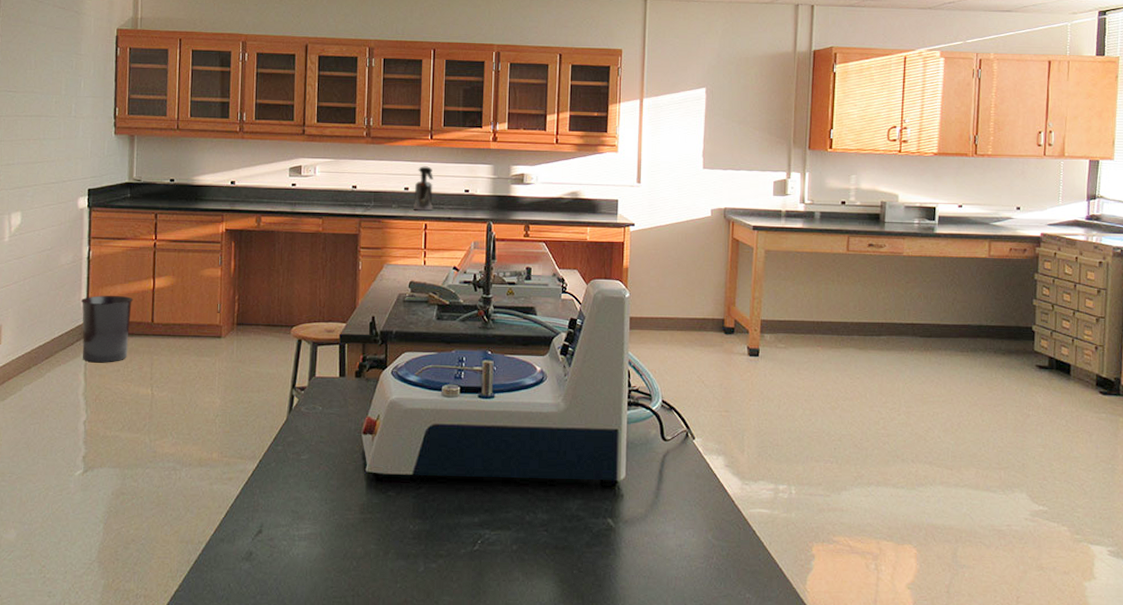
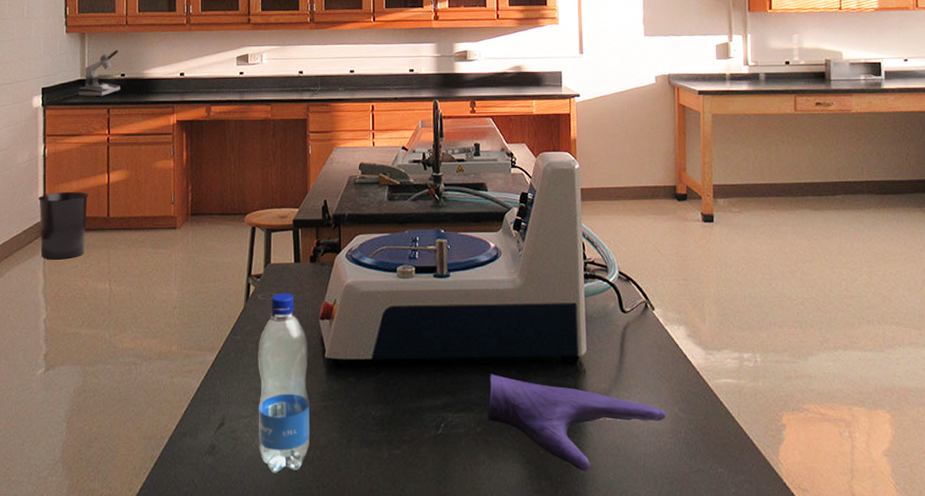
microscope: none [125,154,169,201] -> present [78,49,120,97]
bottle: none [296,406,350,581] -> present [258,293,310,473]
spray bottle: present [413,166,434,211] -> none [359,48,380,92]
glove: none [524,493,700,592] -> present [487,373,667,471]

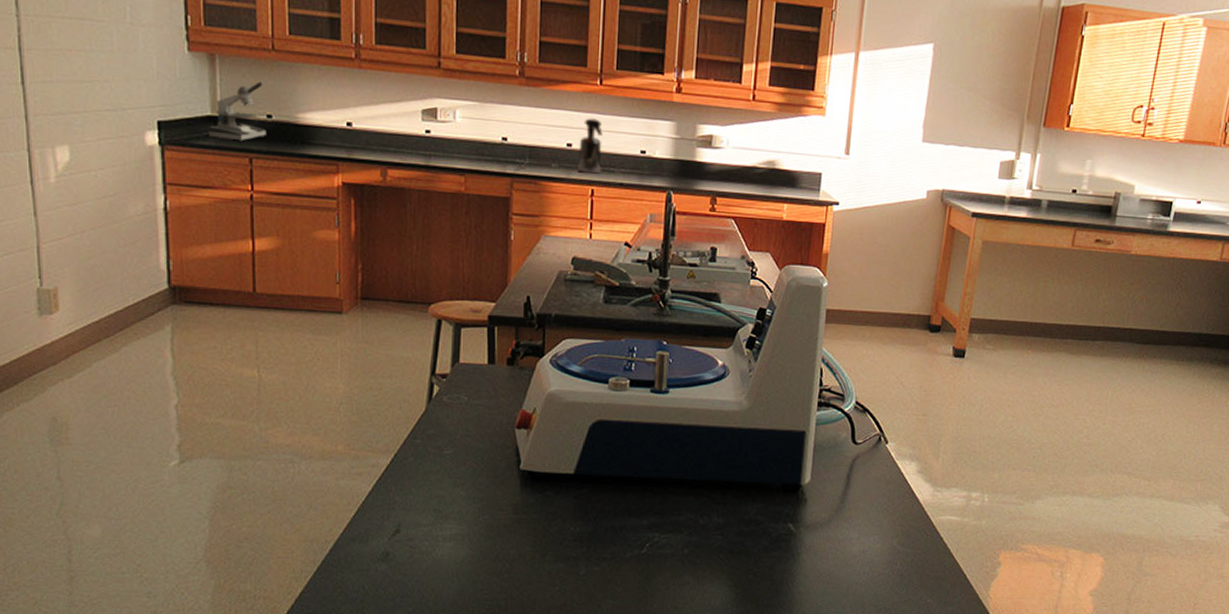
waste bin: present [38,192,89,260] -> none [159,256,228,338]
bottle: present [258,293,310,473] -> none [440,396,501,584]
spray bottle: none [359,48,380,92] -> present [578,118,603,174]
glove: present [487,373,667,471] -> none [697,496,885,596]

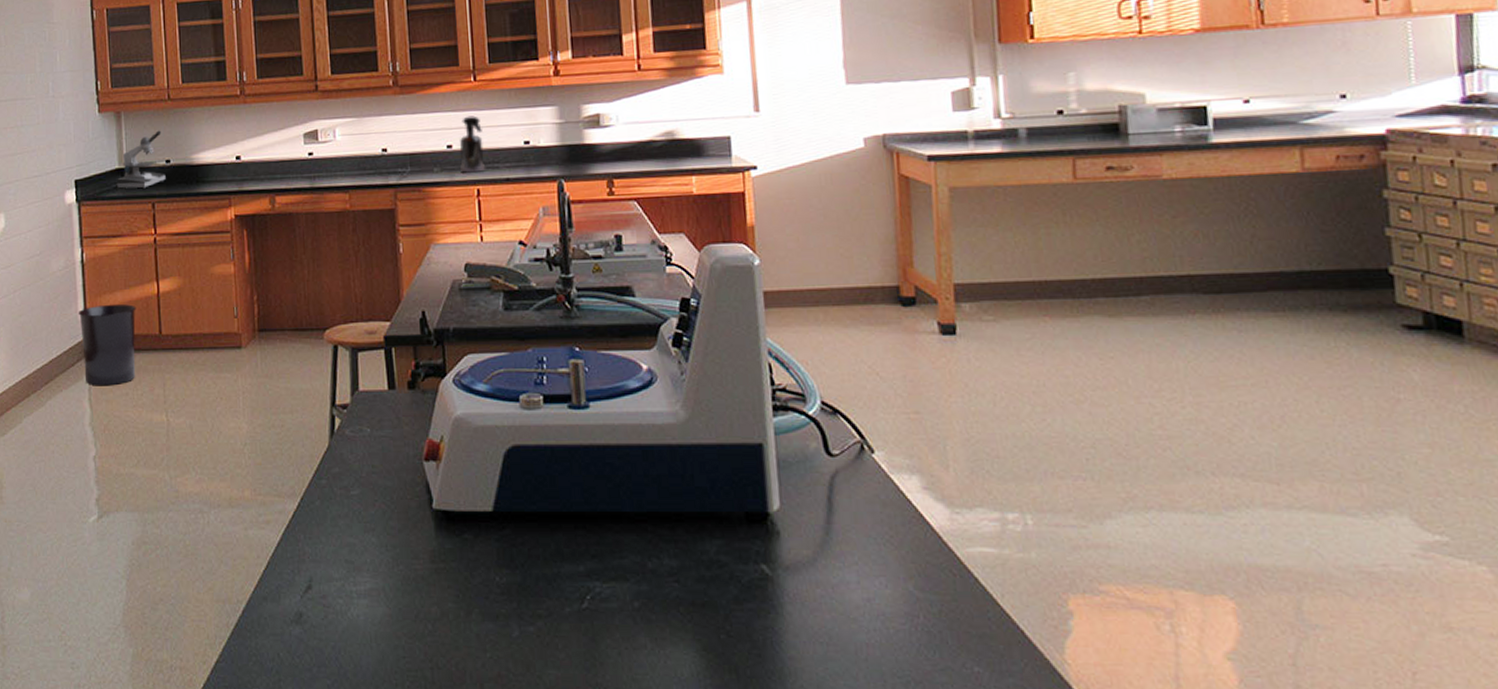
waste bin: none [159,256,228,338] -> present [78,304,136,386]

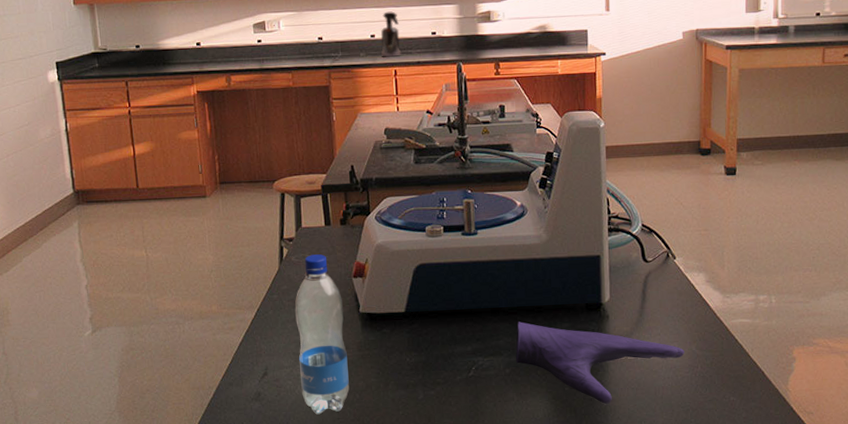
waste bin: present [78,304,136,386] -> none [65,164,118,231]
microscope: present [117,130,166,190] -> none [93,20,137,71]
bottle: none [348,427,419,650] -> present [295,254,350,415]
glove: none [647,532,897,664] -> present [516,321,685,404]

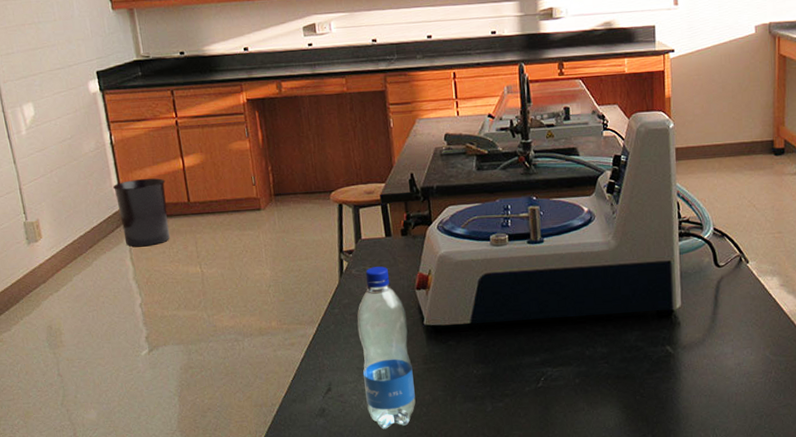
waste bin: none [65,164,118,231] -> present [112,178,170,247]
spray bottle: present [380,11,402,57] -> none [437,10,460,59]
glove: present [516,321,685,404] -> none [585,330,758,412]

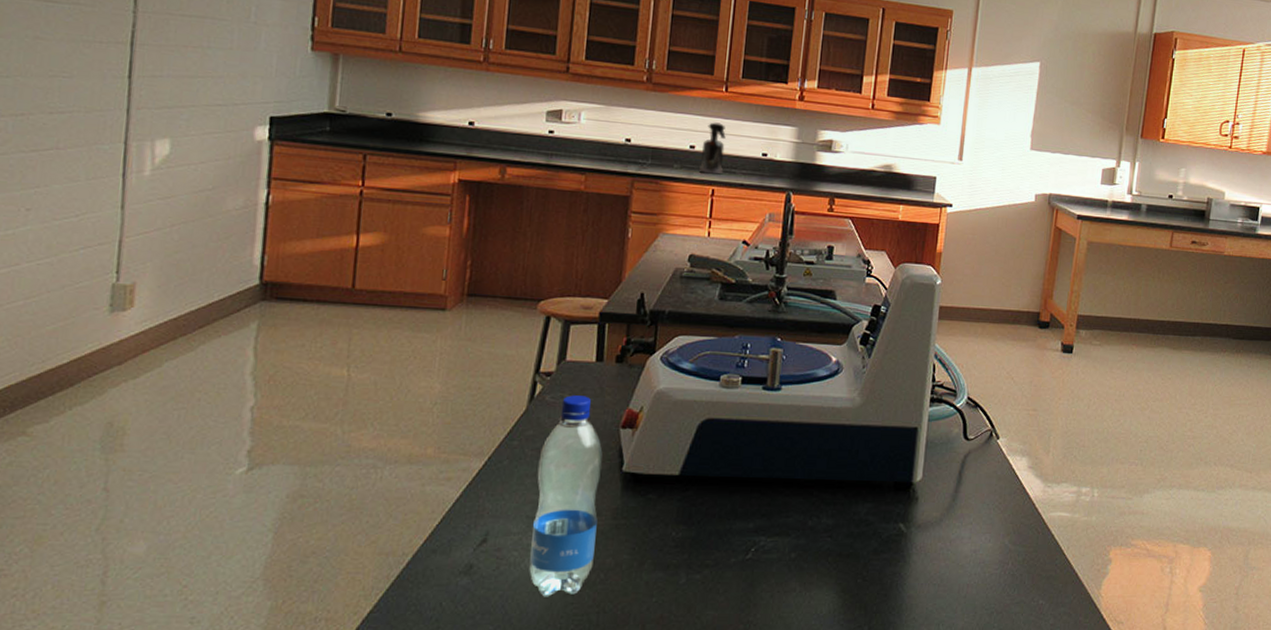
waste bin: present [112,178,170,247] -> none [252,251,328,336]
spray bottle: none [437,10,460,59] -> present [699,122,726,175]

